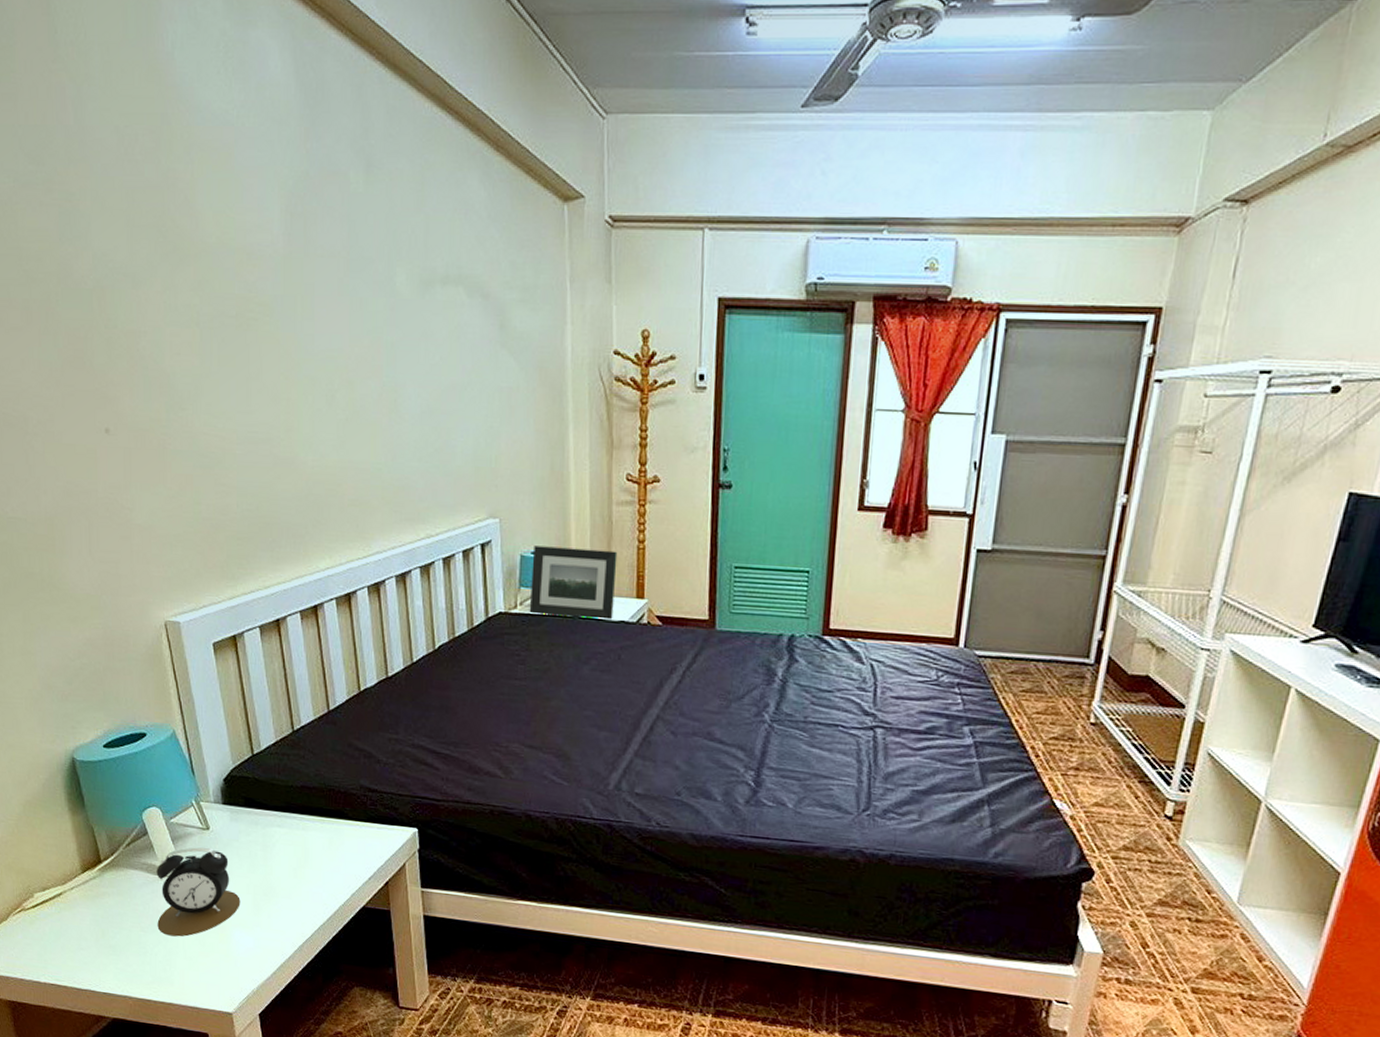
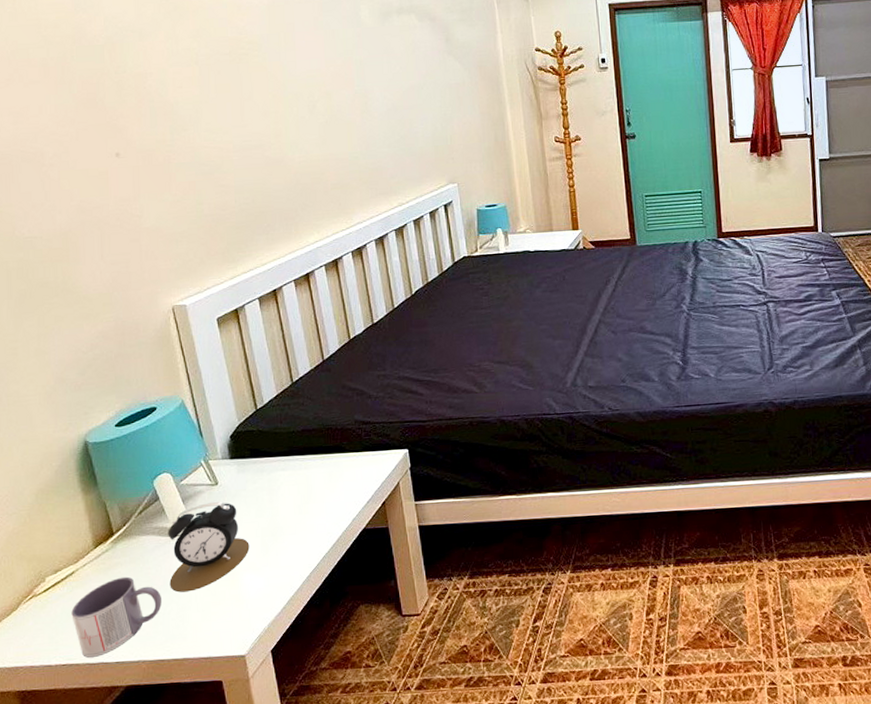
mug: none [59,908,149,984] -> present [71,576,162,659]
picture frame: present [529,545,618,620] -> none [486,196,556,254]

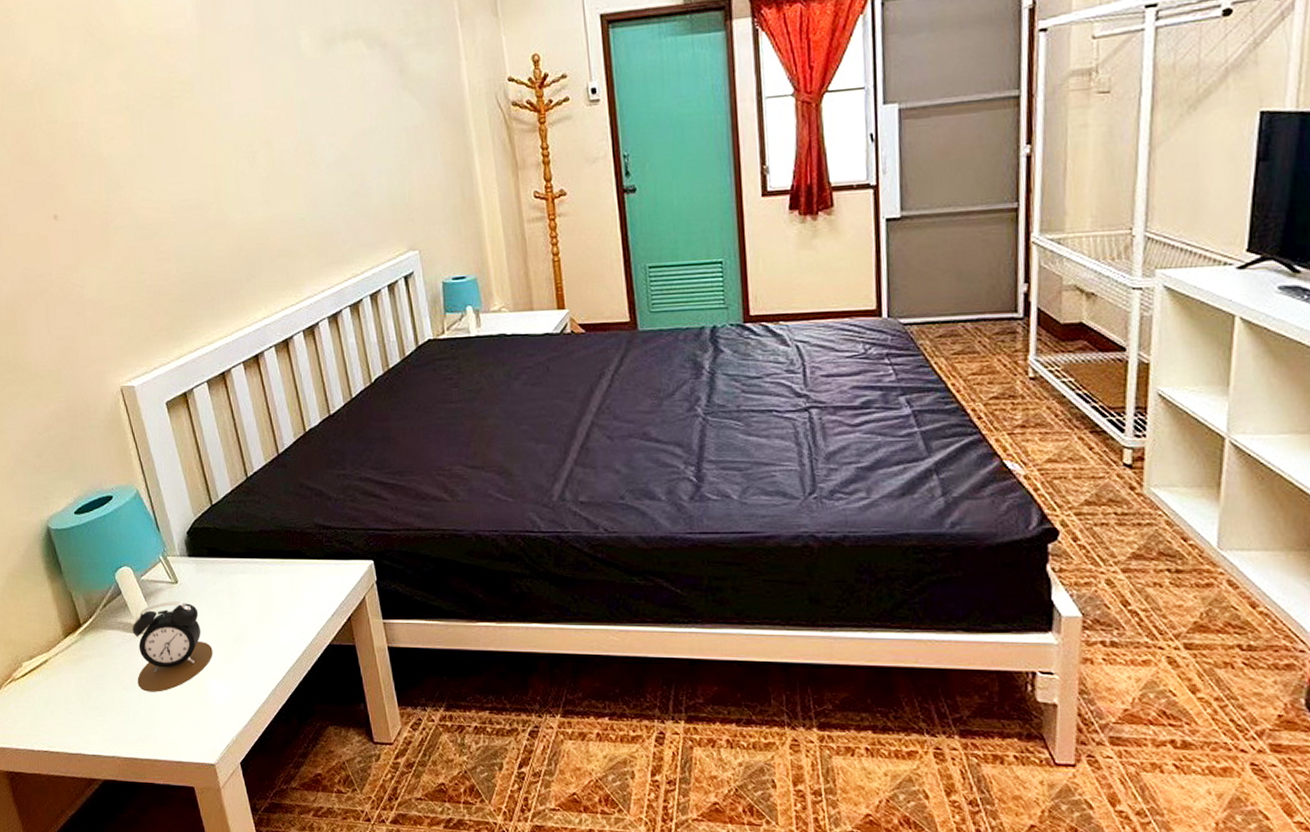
mug: present [71,576,162,659] -> none [48,670,131,748]

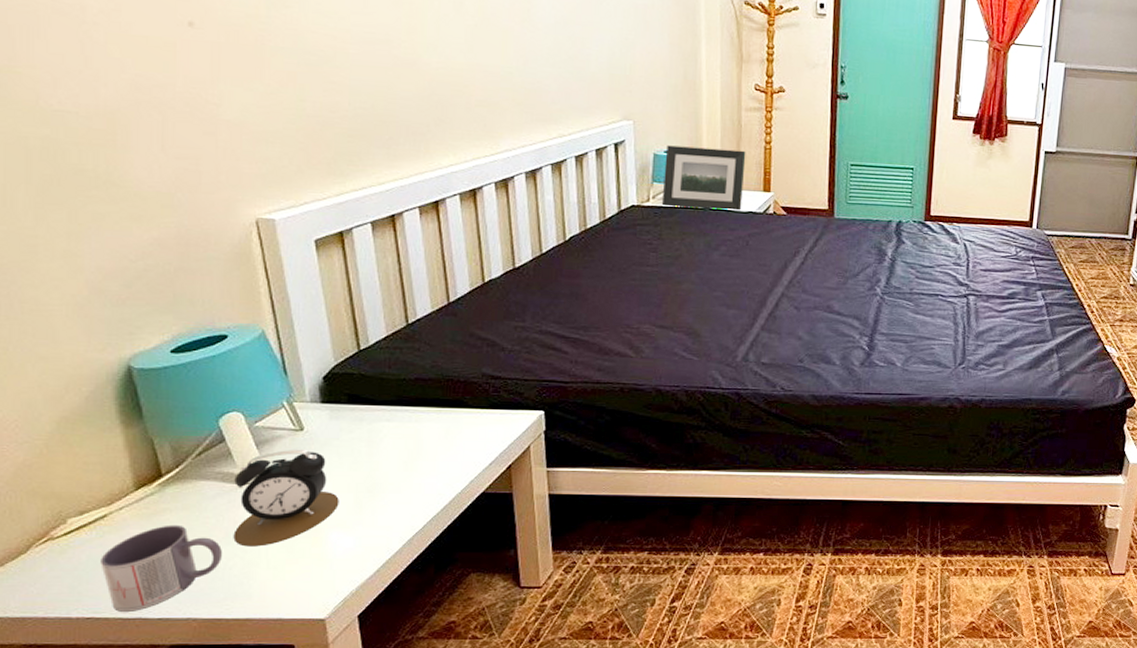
mug: none [48,670,131,748] -> present [101,525,222,613]
picture frame: none [454,266,538,337] -> present [661,145,746,211]

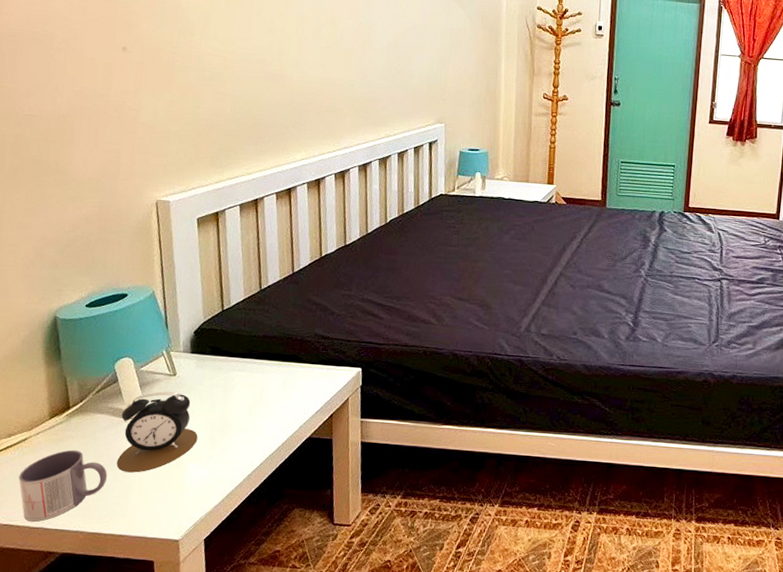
picture frame: present [661,145,746,211] -> none [464,144,535,200]

